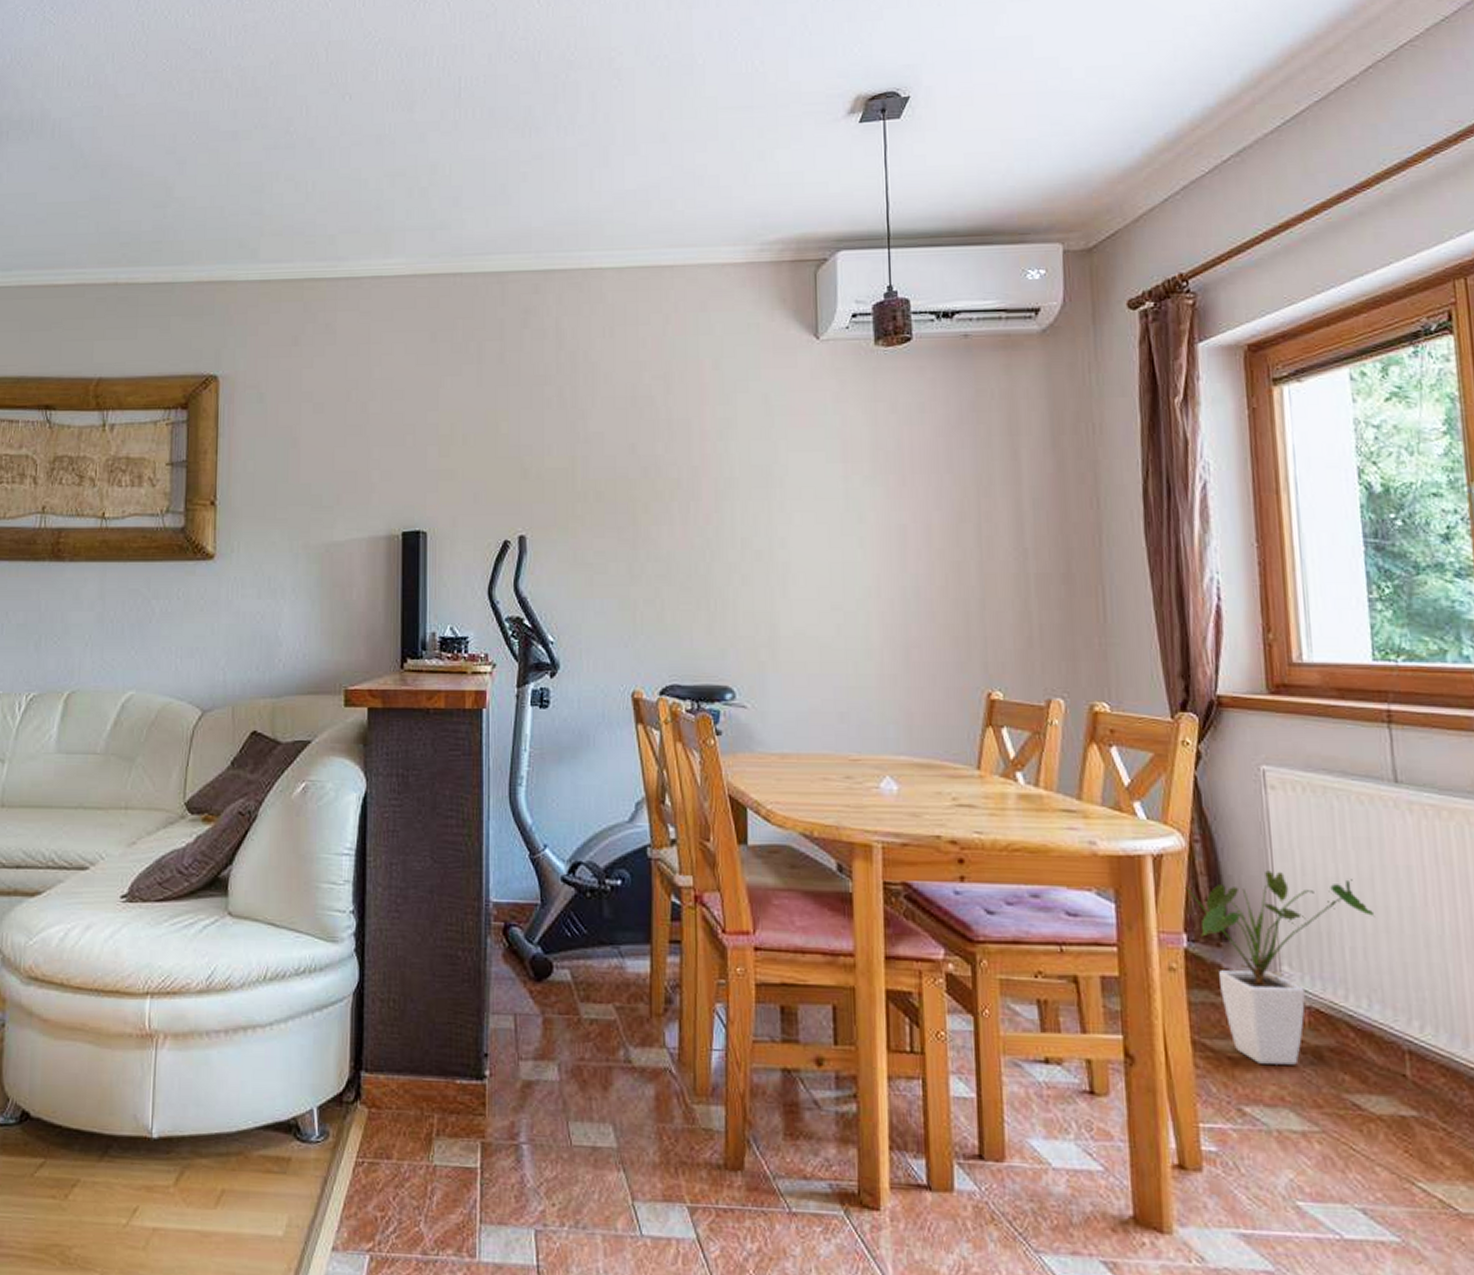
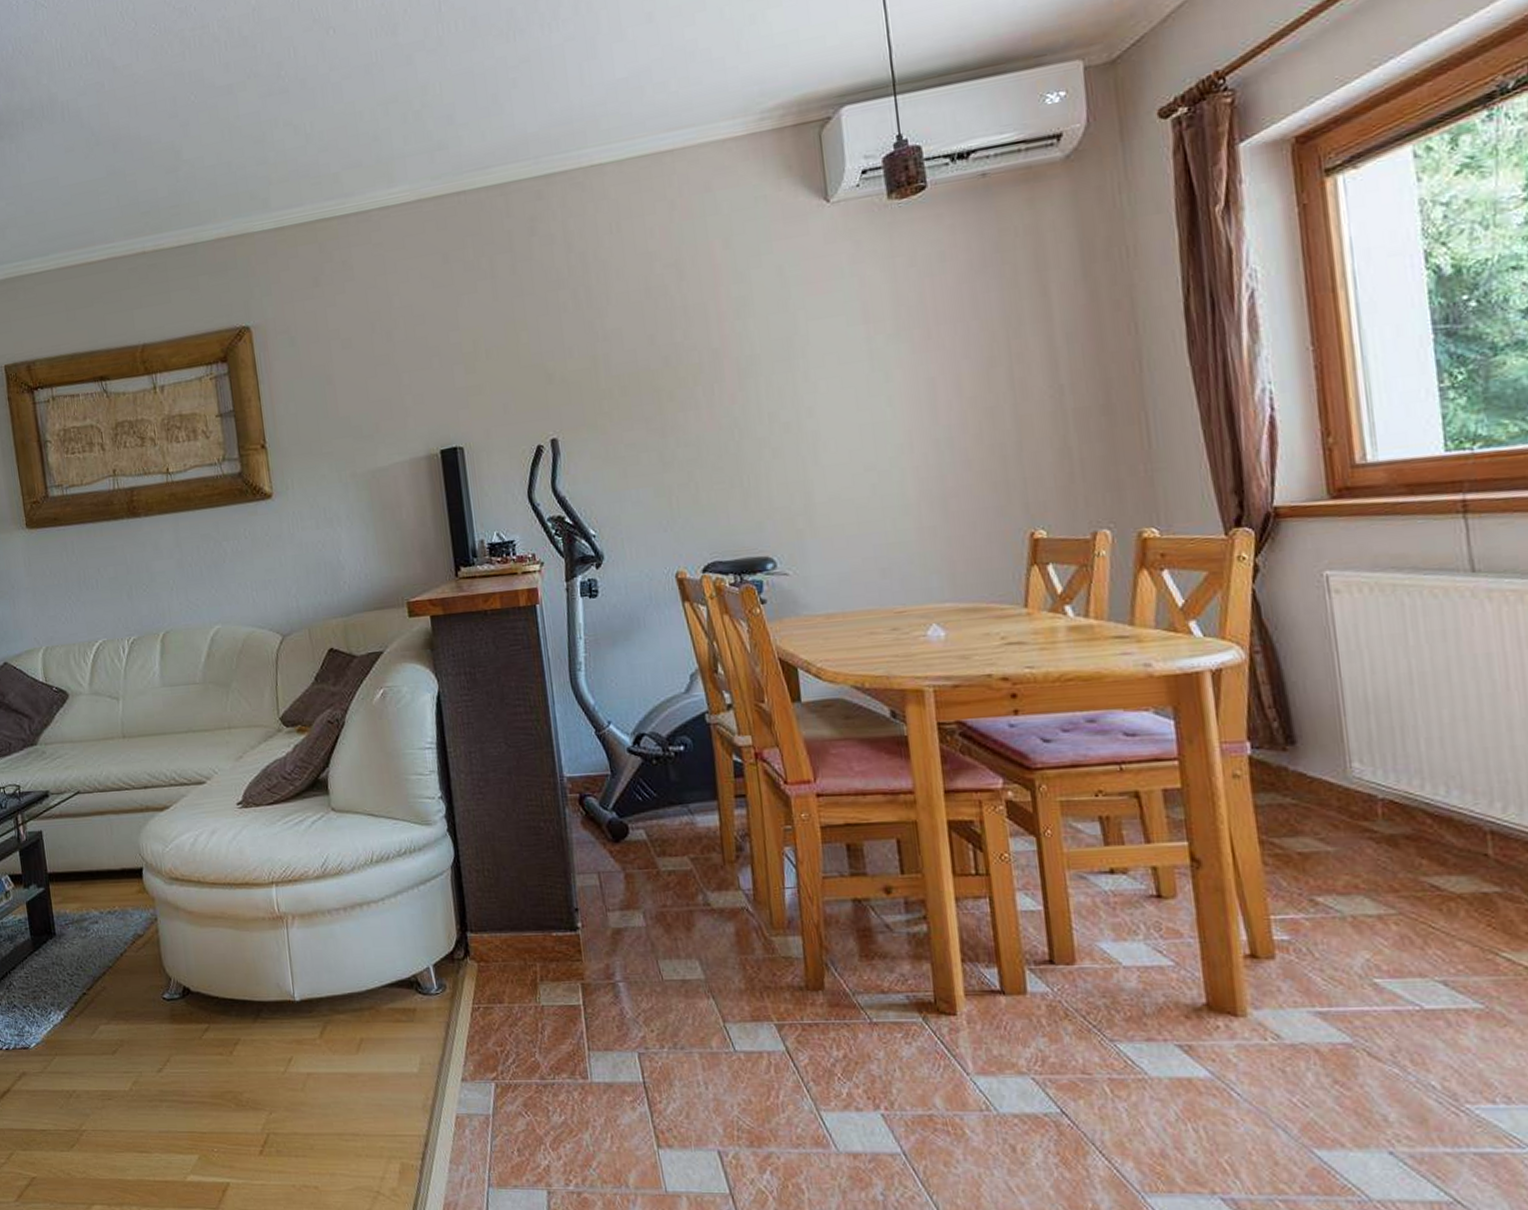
house plant: present [1184,870,1375,1065] -> none [1245,672,1452,856]

